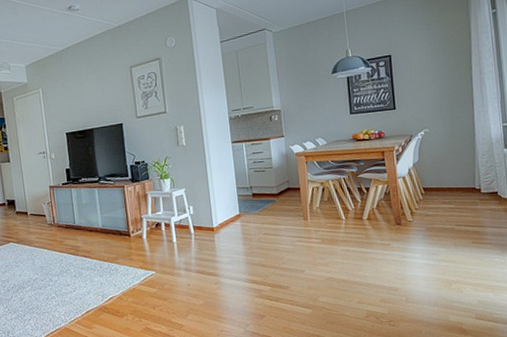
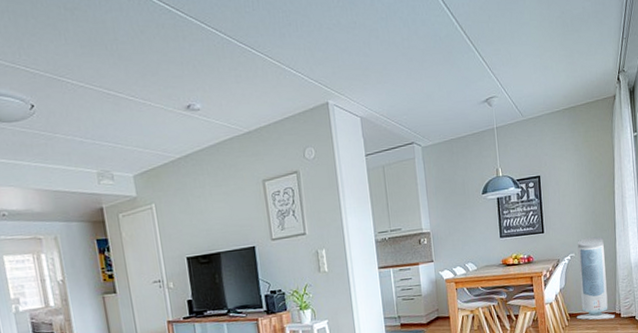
air purifier: none [431,112,475,195] -> present [576,236,615,320]

